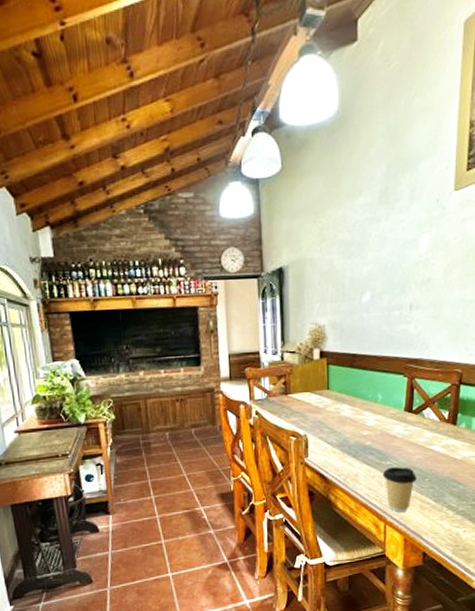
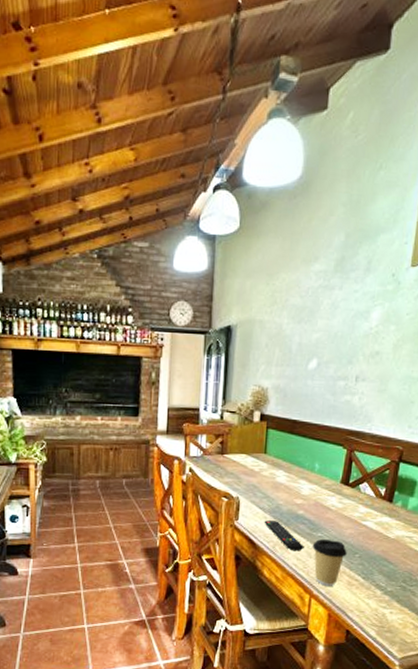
remote control: none [333,454,375,482] -> present [264,520,304,552]

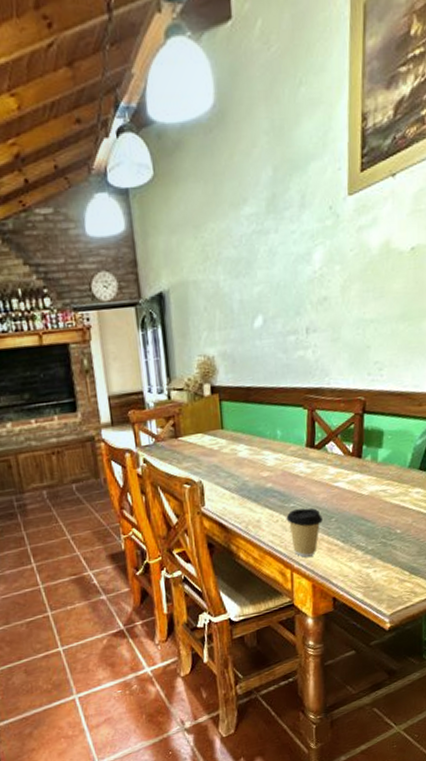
remote control: present [264,520,304,552] -> none [232,499,278,528]

